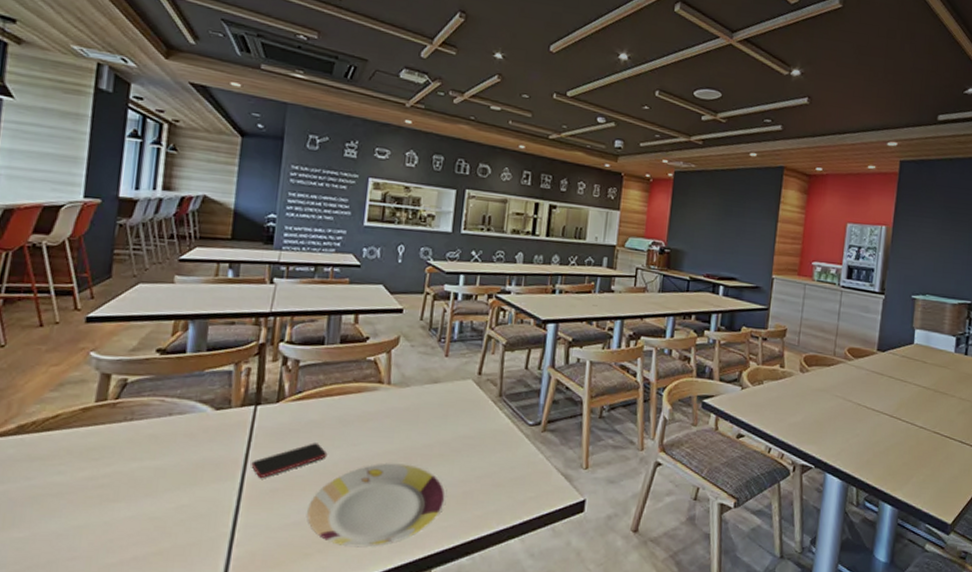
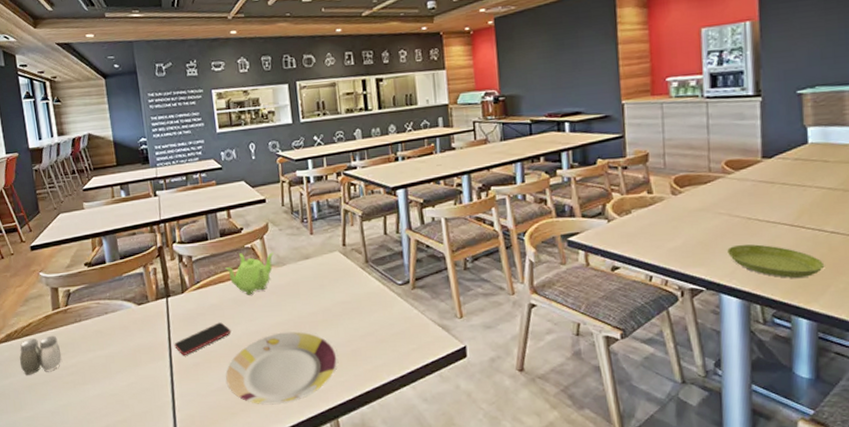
salt and pepper shaker: none [27,433,94,483] -> present [19,335,62,375]
teapot: none [337,365,399,415] -> present [225,252,274,295]
saucer: none [837,428,912,466] -> present [727,244,825,278]

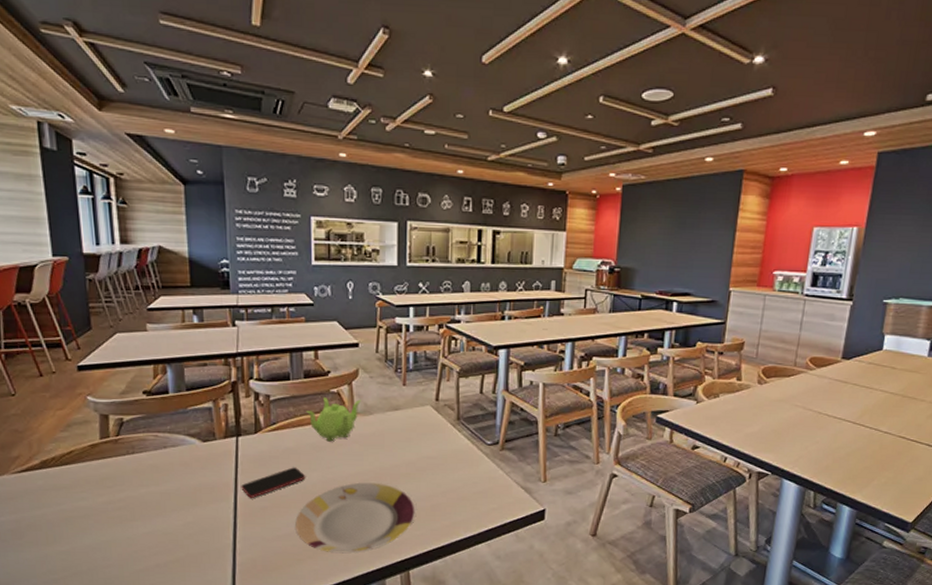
salt and pepper shaker: present [19,335,62,375] -> none [56,466,108,507]
saucer: present [727,244,825,278] -> none [796,436,874,470]

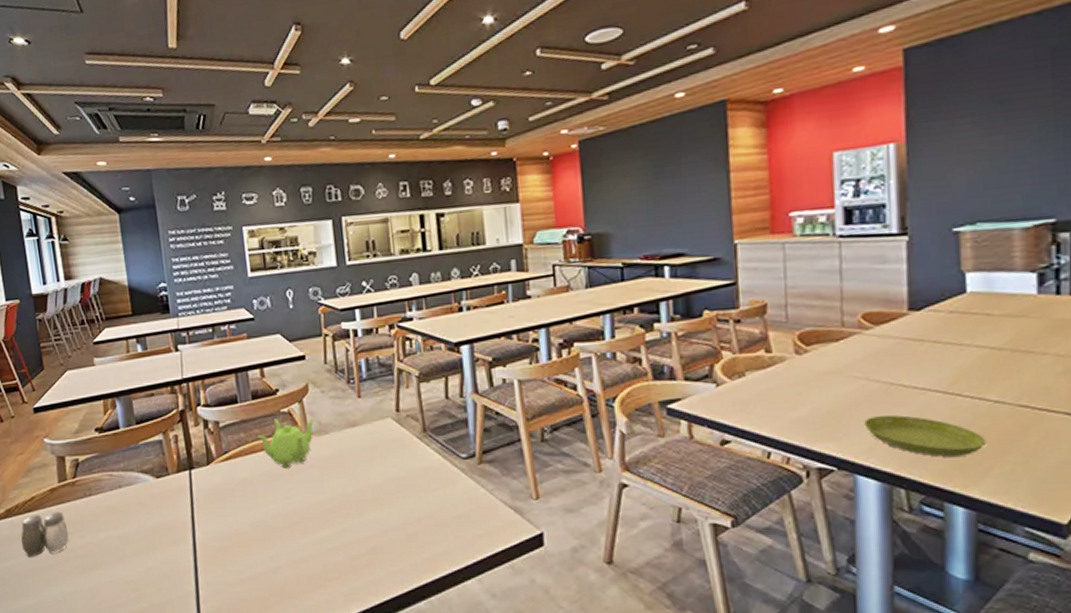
salt and pepper shaker: none [56,466,108,507] -> present [21,511,69,557]
smartphone: present [241,467,306,498] -> none [198,500,265,537]
plate: present [295,481,417,554] -> none [258,510,391,598]
saucer: none [796,436,874,470] -> present [864,415,987,457]

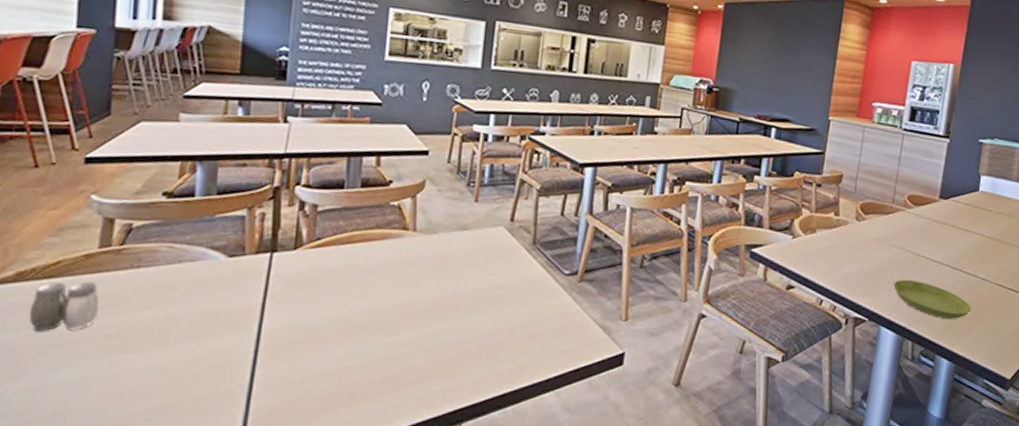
teapot: present [258,418,314,468] -> none [359,211,425,264]

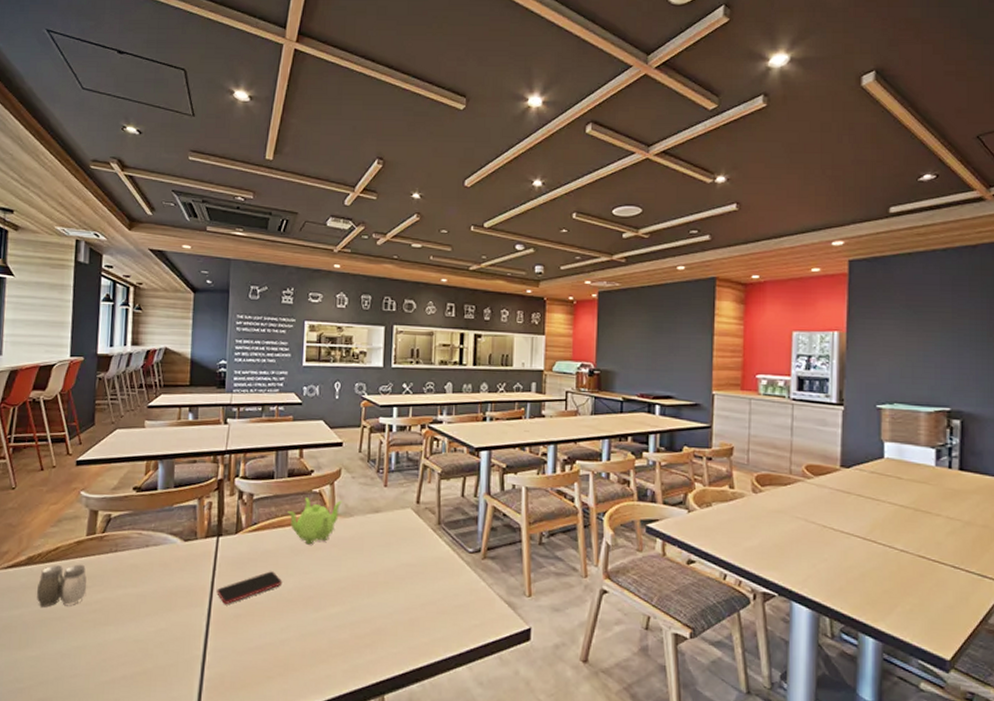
smartphone: none [268,292,350,328] -> present [217,571,283,604]
teapot: none [359,211,425,264] -> present [287,497,342,545]
saucer: present [893,280,972,319] -> none [801,553,893,594]

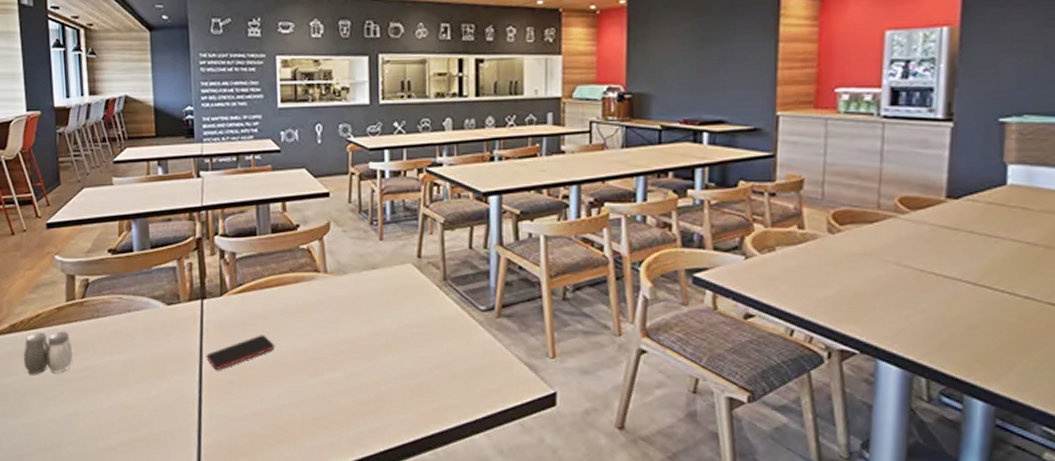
teapot: present [287,497,342,545] -> none [274,255,333,306]

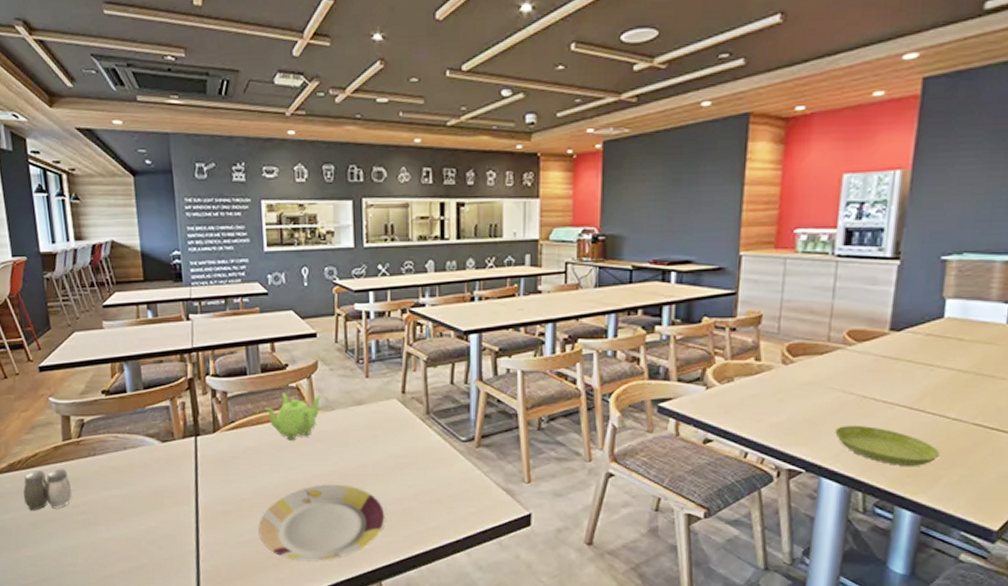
smartphone: present [206,335,275,370] -> none [201,468,268,501]
plate: none [264,353,400,440] -> present [258,483,387,562]
teapot: none [274,255,333,306] -> present [265,392,322,440]
saucer: none [891,302,1013,350] -> present [835,426,941,466]

